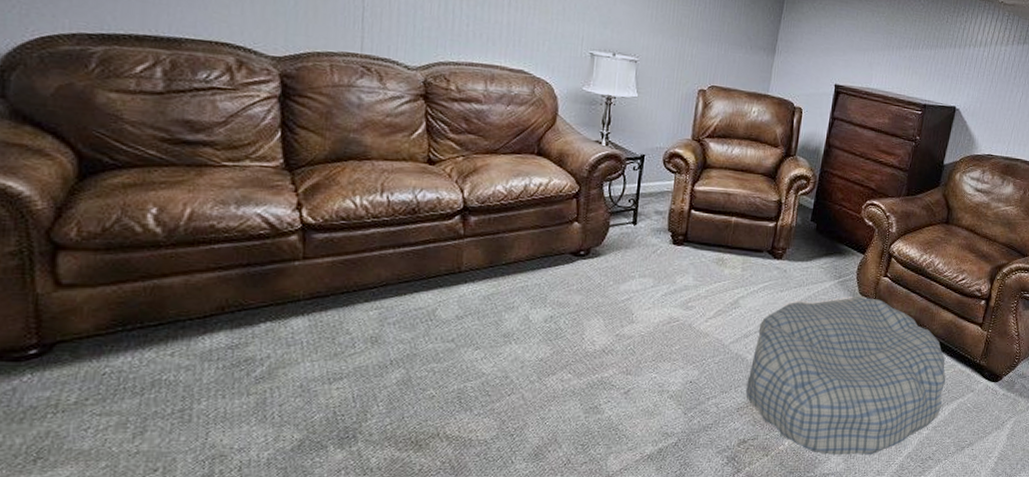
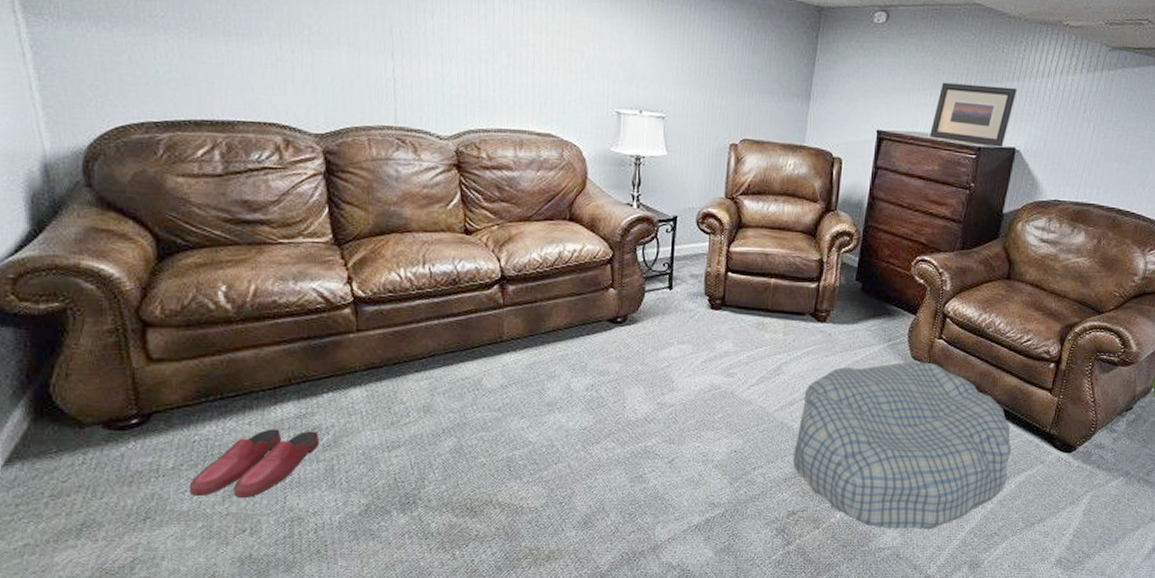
slippers: none [92,360,252,434] -> present [189,429,320,498]
picture frame: none [882,45,959,106] -> present [930,82,1017,148]

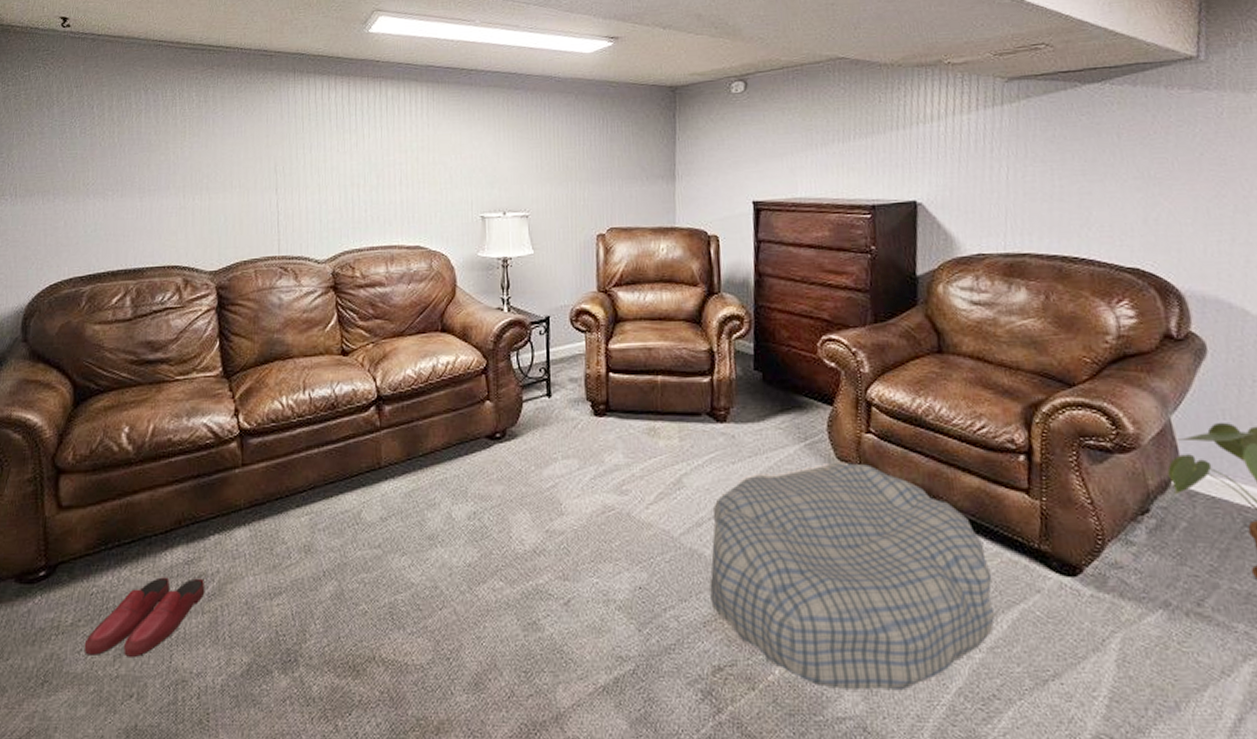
picture frame: present [930,82,1017,148] -> none [812,136,906,203]

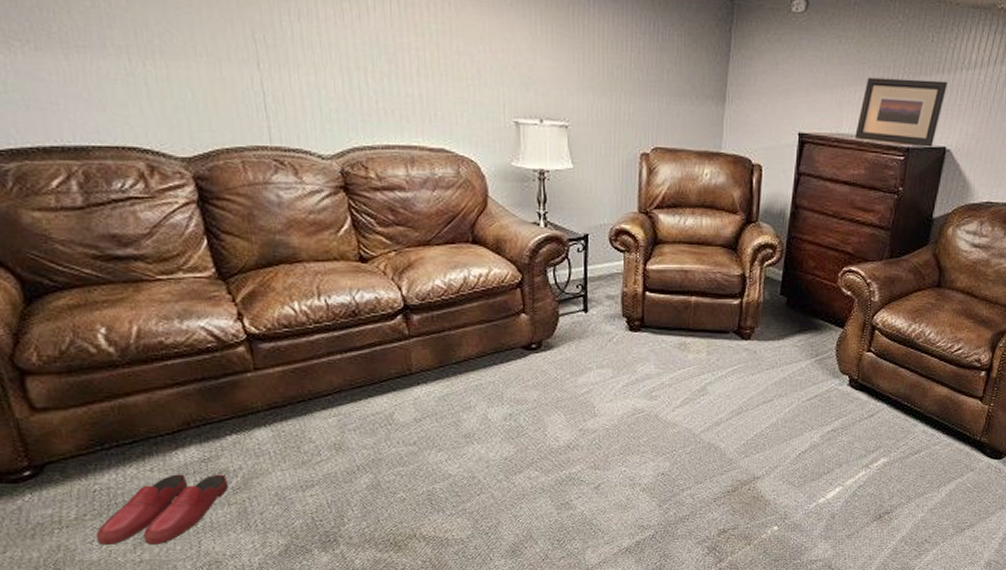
dog bed: present [709,463,996,691] -> none [722,376,942,541]
picture frame: none [812,136,906,203] -> present [855,77,948,147]

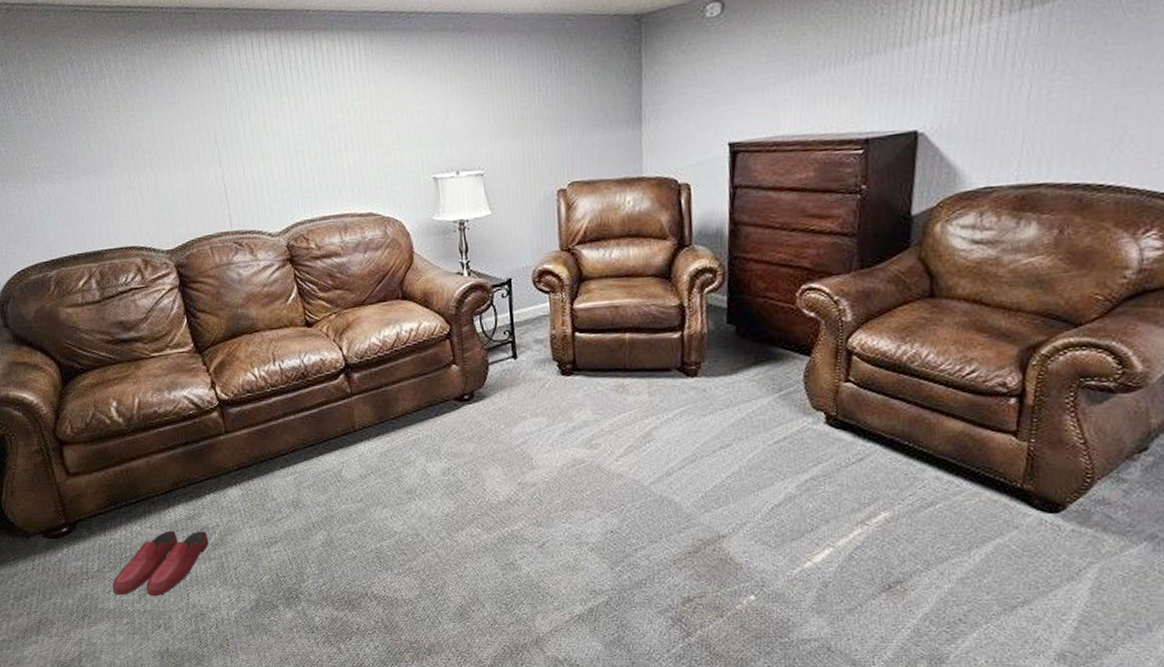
picture frame: present [855,77,948,147] -> none [797,55,909,140]

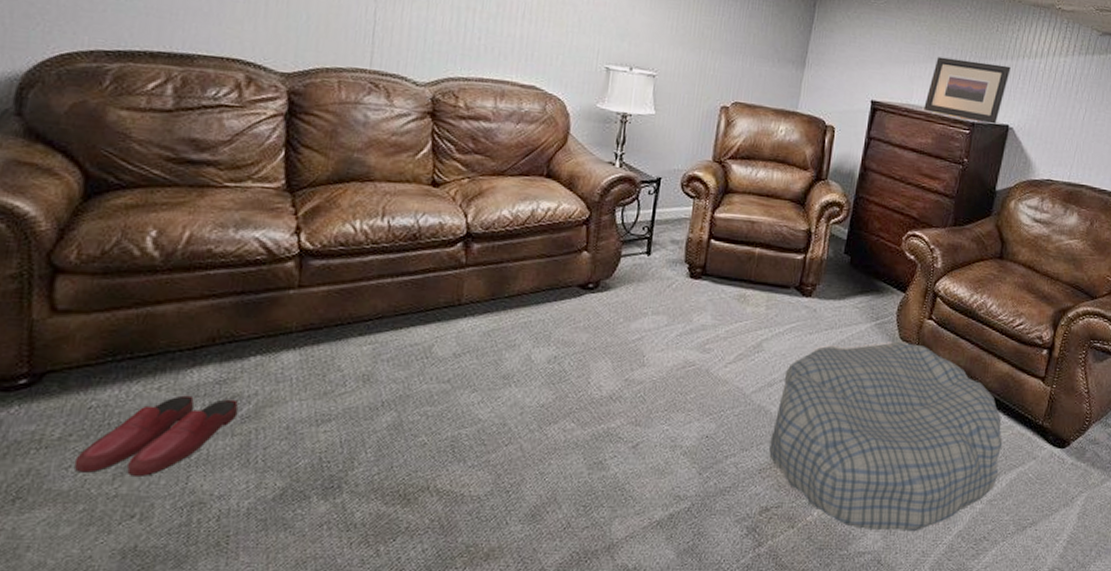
dog bed: none [679,412,969,617] -> present [769,342,1003,532]
picture frame: none [797,55,909,140] -> present [924,56,1011,124]

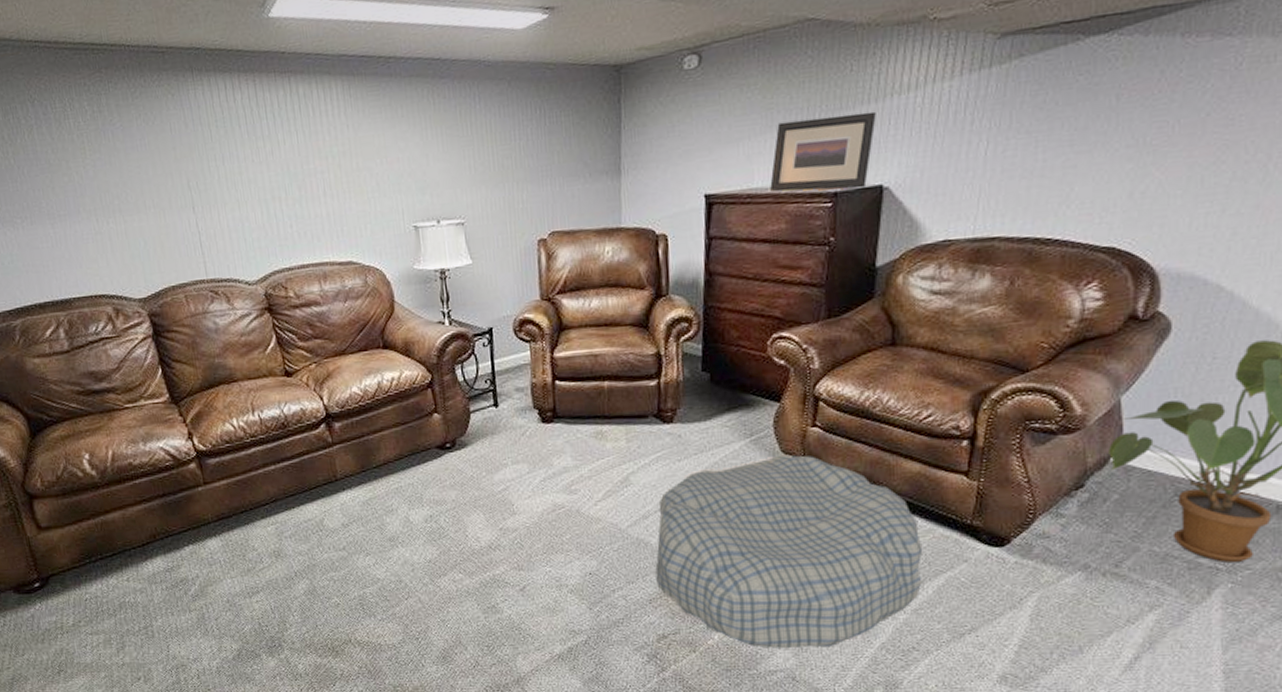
slippers: present [74,395,239,476] -> none [88,582,189,649]

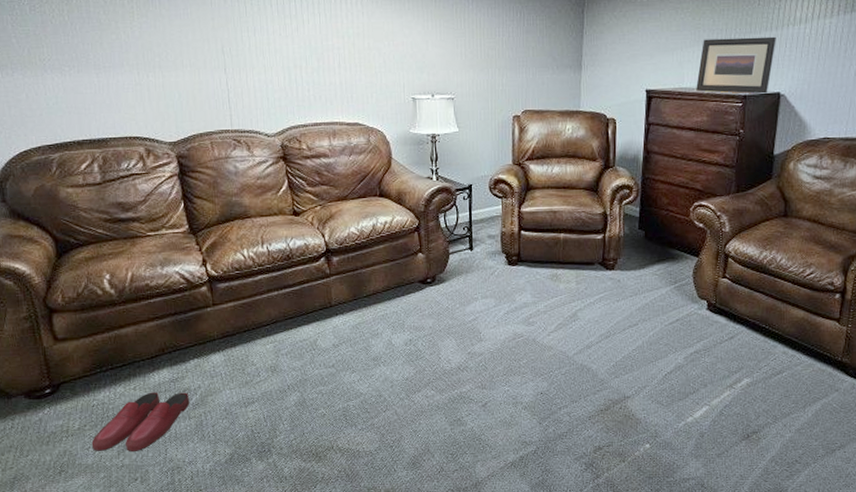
slippers: none [88,582,189,649] -> present [91,392,190,451]
dog bed: present [655,455,923,648] -> none [595,300,805,460]

